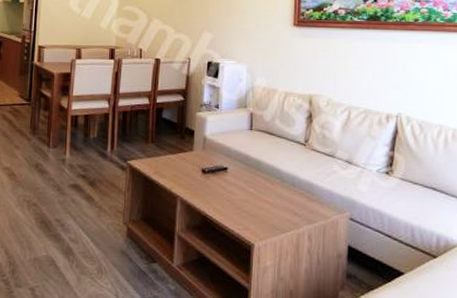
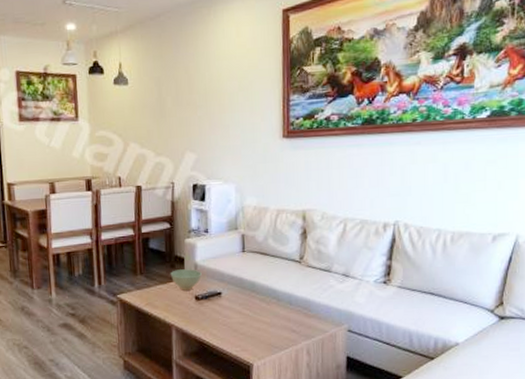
bowl: none [180,141,210,163] -> present [170,269,202,291]

